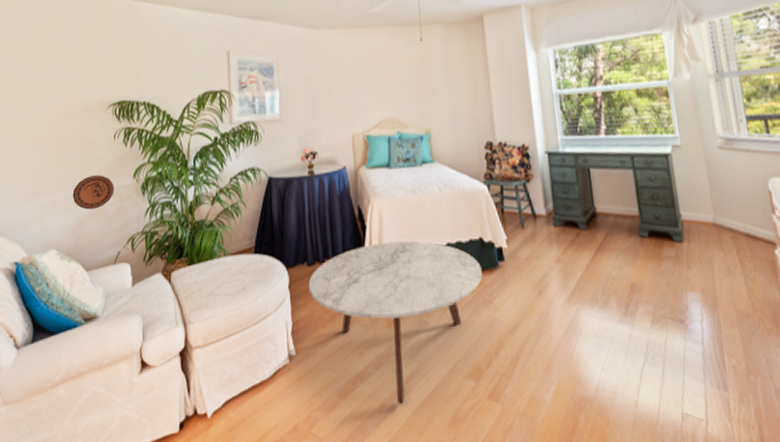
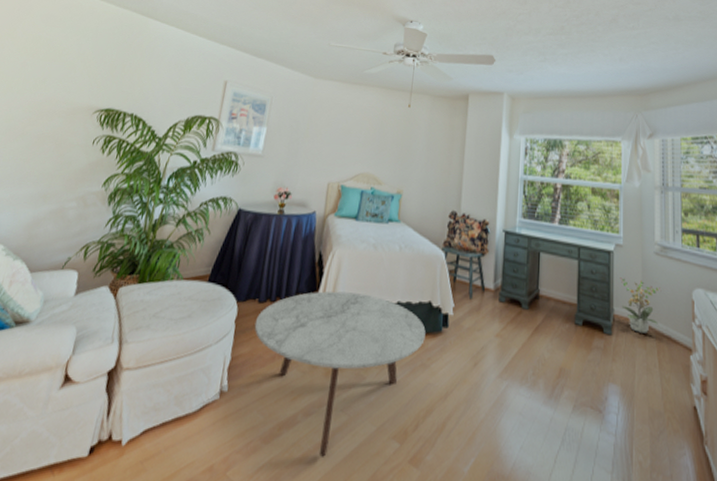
decorative plate: present [72,175,114,210] -> none [35,176,82,211]
potted plant: none [683,178,733,235] -> present [620,277,662,334]

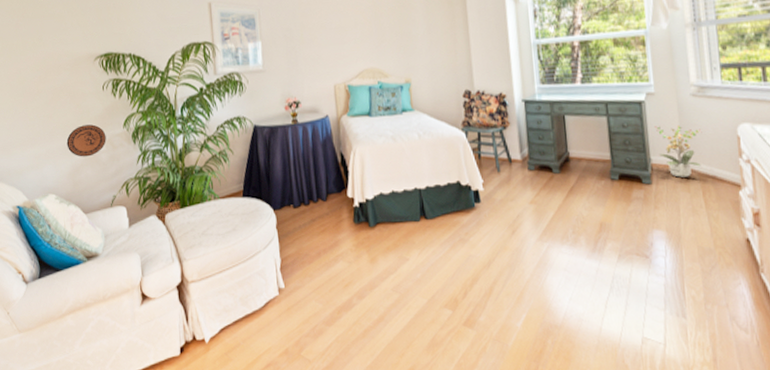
decorative plate: none [35,176,82,211] -> present [66,124,106,157]
coffee table: present [254,291,426,457] -> none [294,184,459,330]

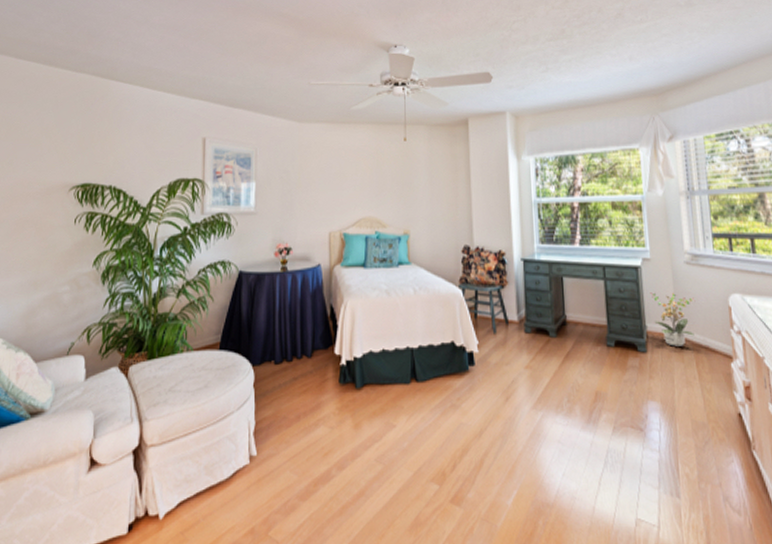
decorative plate: present [66,124,106,157] -> none [24,261,72,297]

